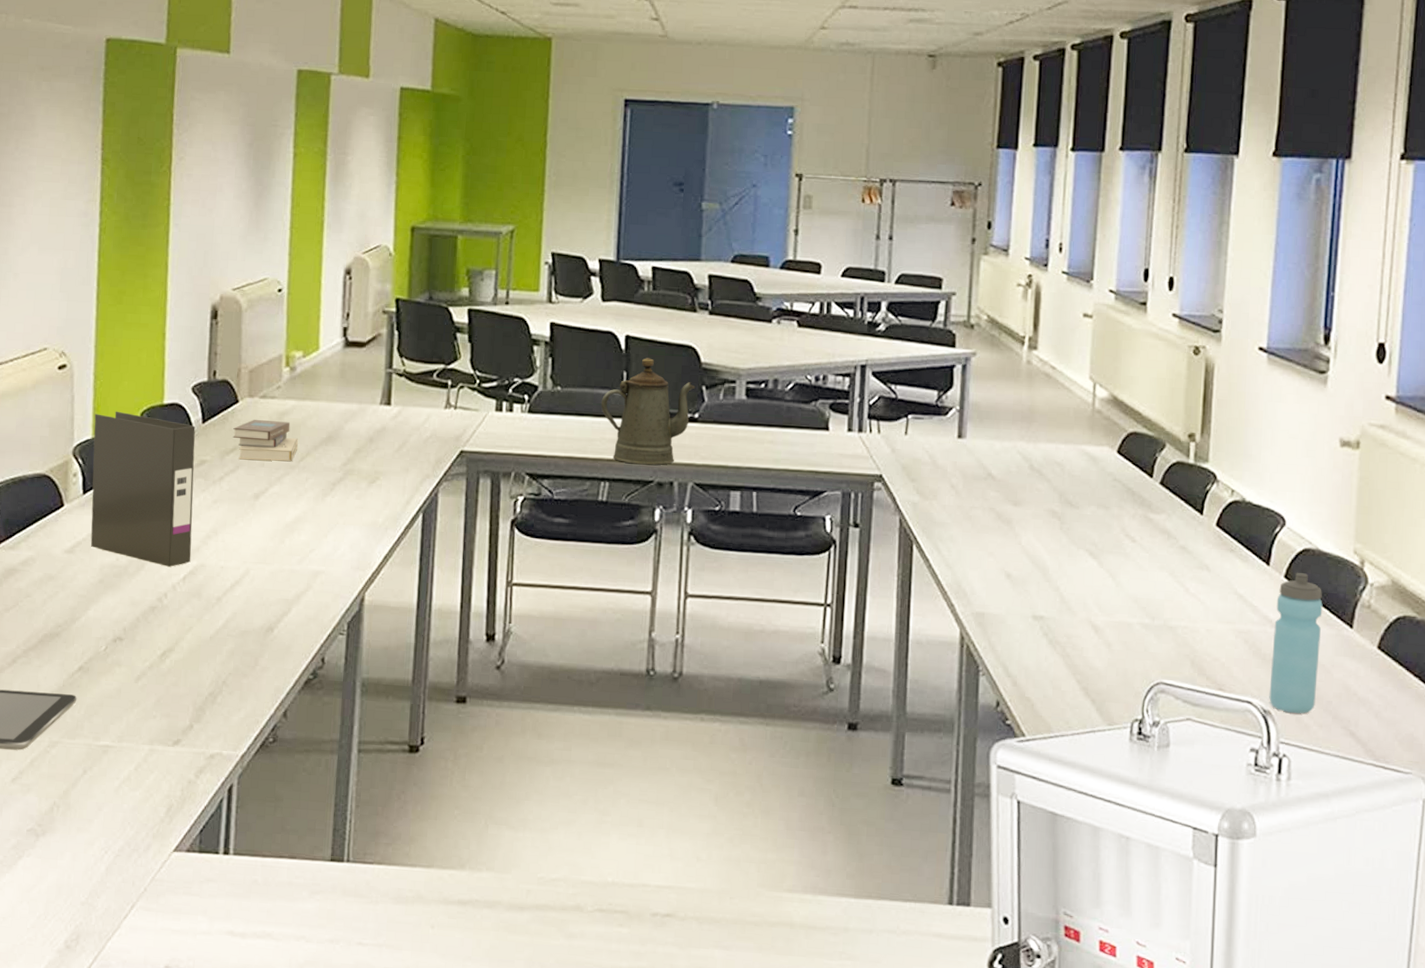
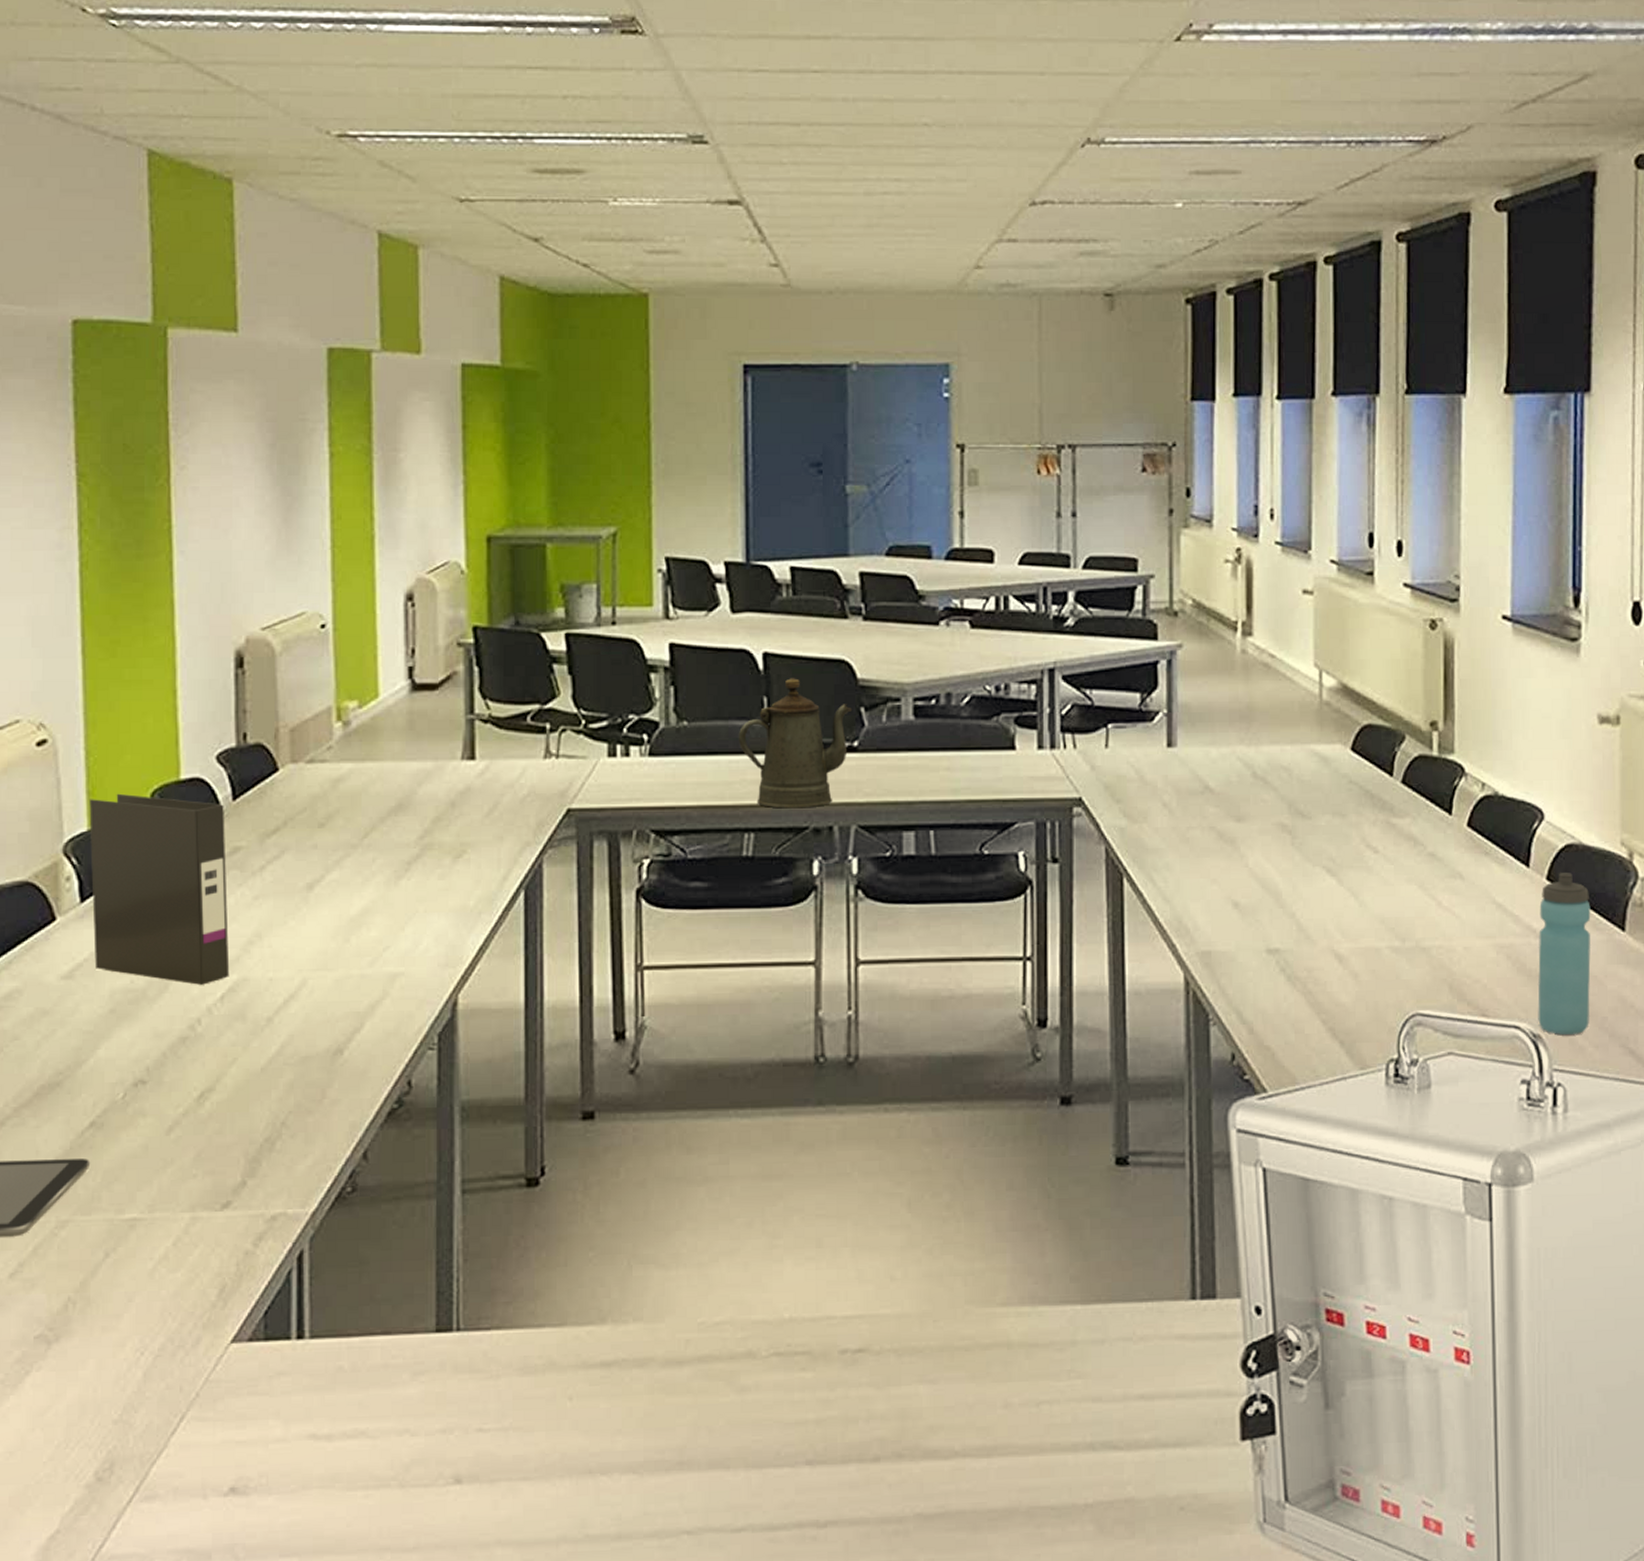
books: present [233,419,299,462] -> none [274,789,360,842]

